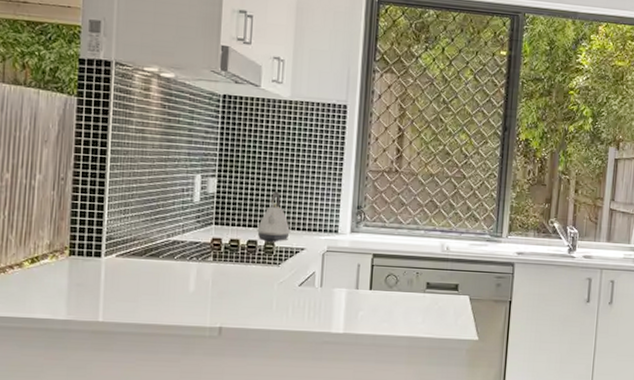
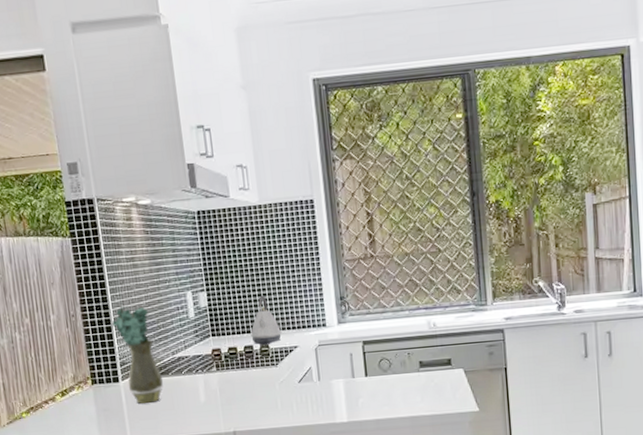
vase: none [105,174,152,284] -> present [111,303,164,404]

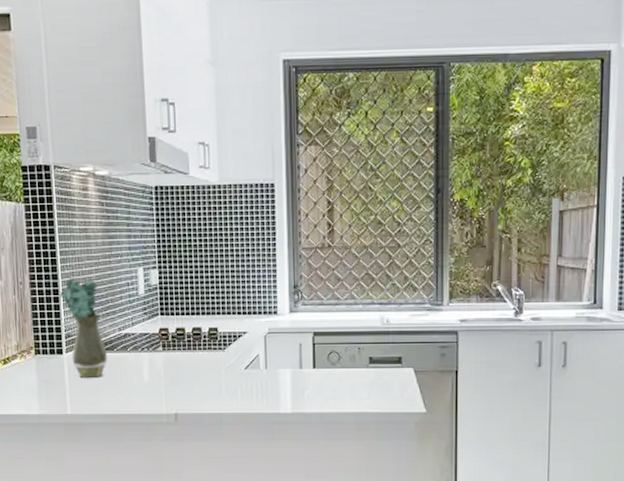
kettle: present [251,295,281,345] -> none [200,277,231,328]

